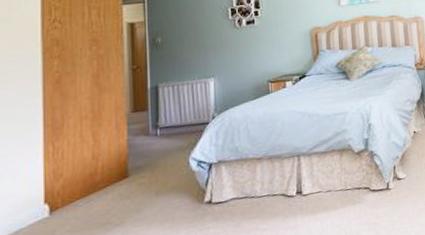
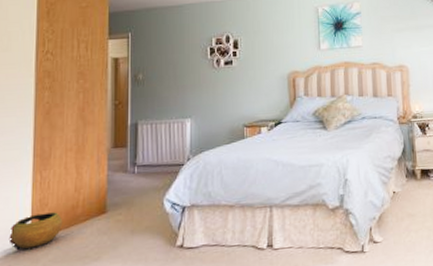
clay pot: none [19,181,81,225] -> present [9,212,63,251]

